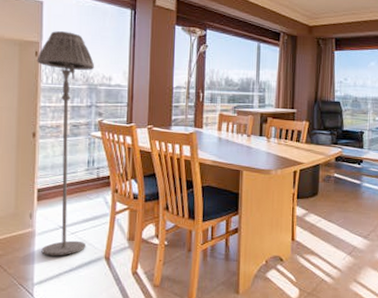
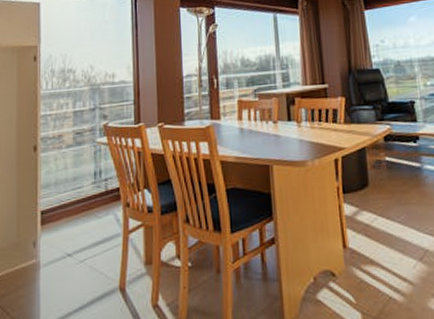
floor lamp: present [37,31,95,256] -> none [35,30,97,292]

